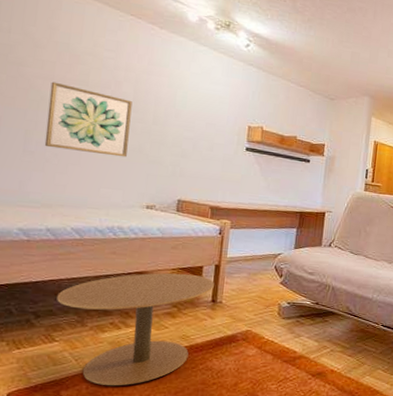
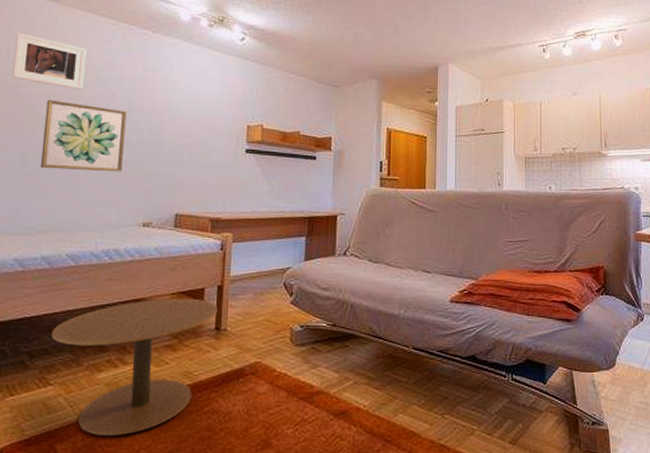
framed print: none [13,12,93,76] -> present [11,33,87,90]

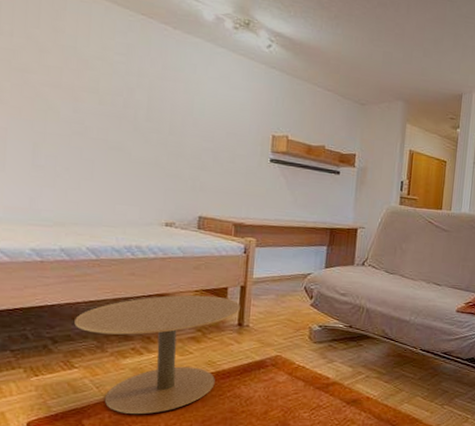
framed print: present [11,33,87,90] -> none [17,13,101,83]
wall art: present [40,99,127,172] -> none [54,89,147,171]

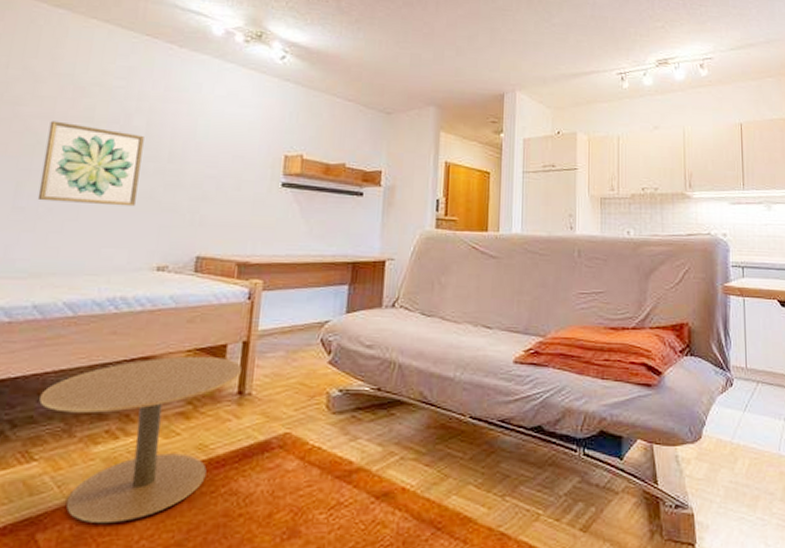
wall art: none [54,89,147,171] -> present [37,120,144,207]

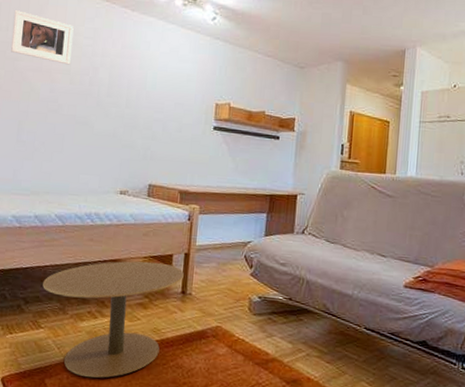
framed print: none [9,43,101,111] -> present [10,10,74,65]
wall art: present [37,120,144,207] -> none [33,73,108,143]

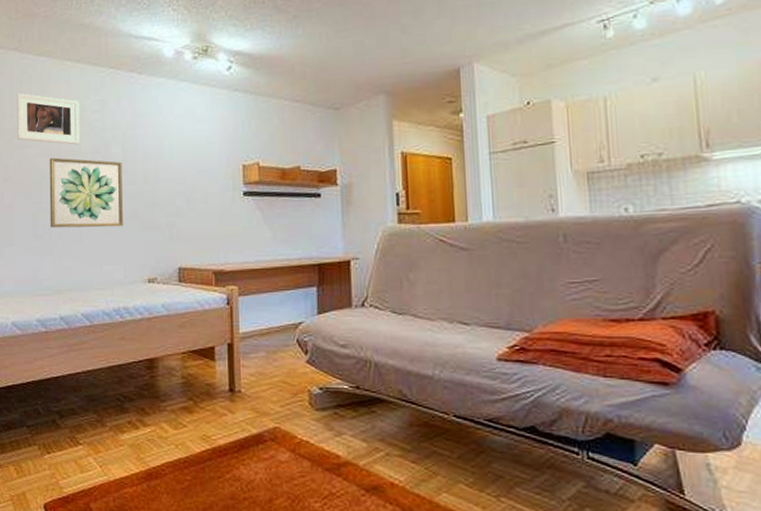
wall art: none [33,73,108,143] -> present [49,157,123,229]
side table: present [43,261,184,378] -> none [76,357,229,498]

